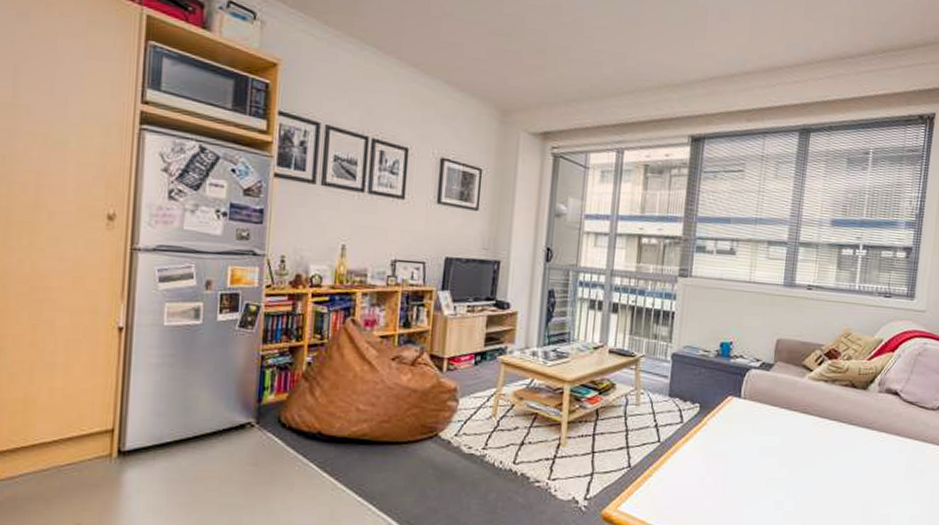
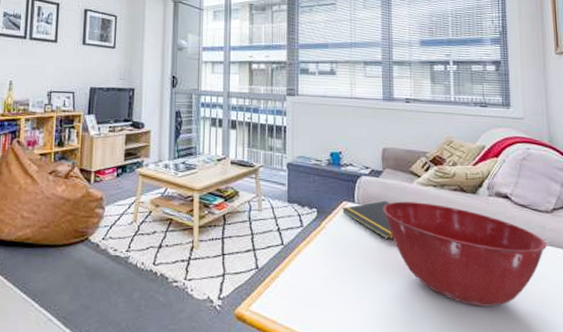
notepad: none [726,396,778,436] -> present [341,200,393,239]
mixing bowl: none [769,396,928,504] -> present [383,201,547,307]

